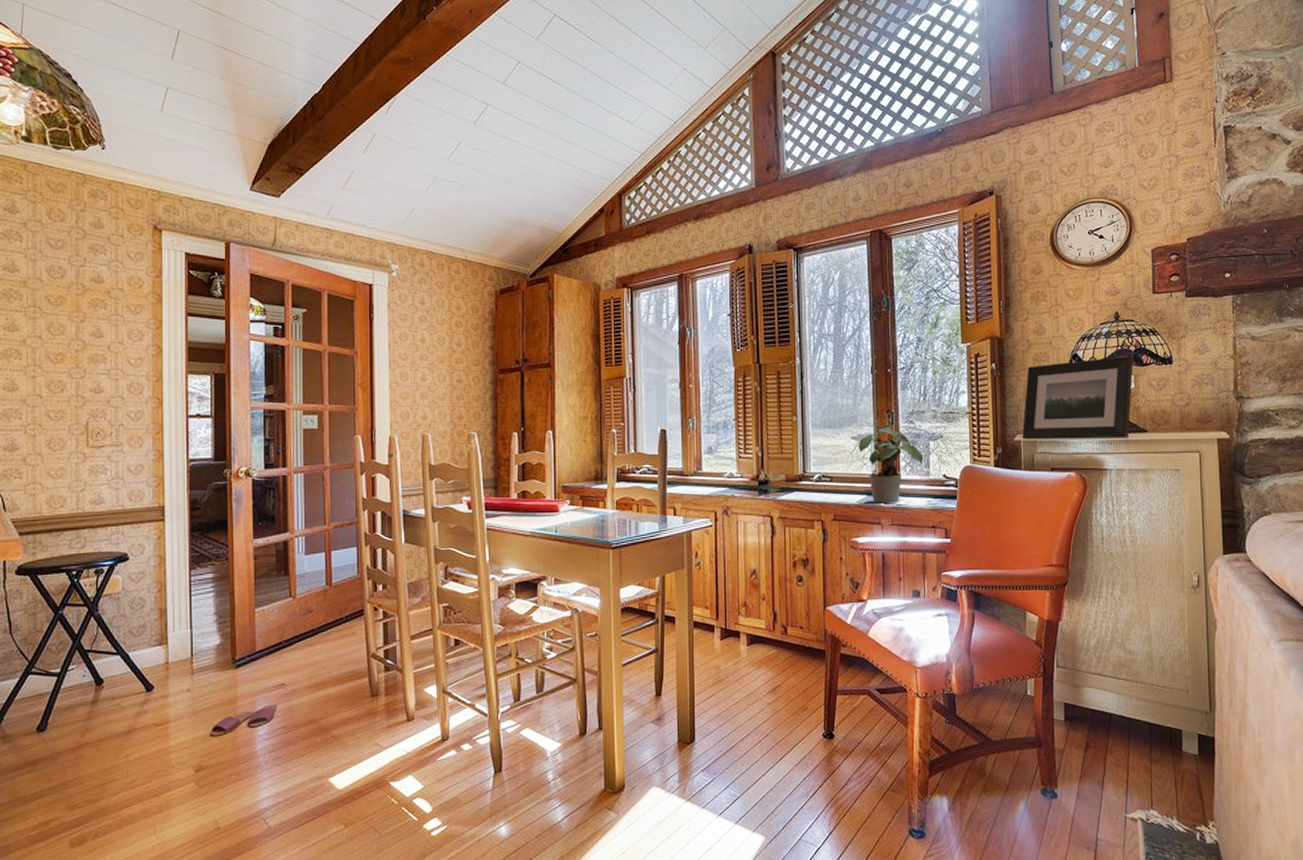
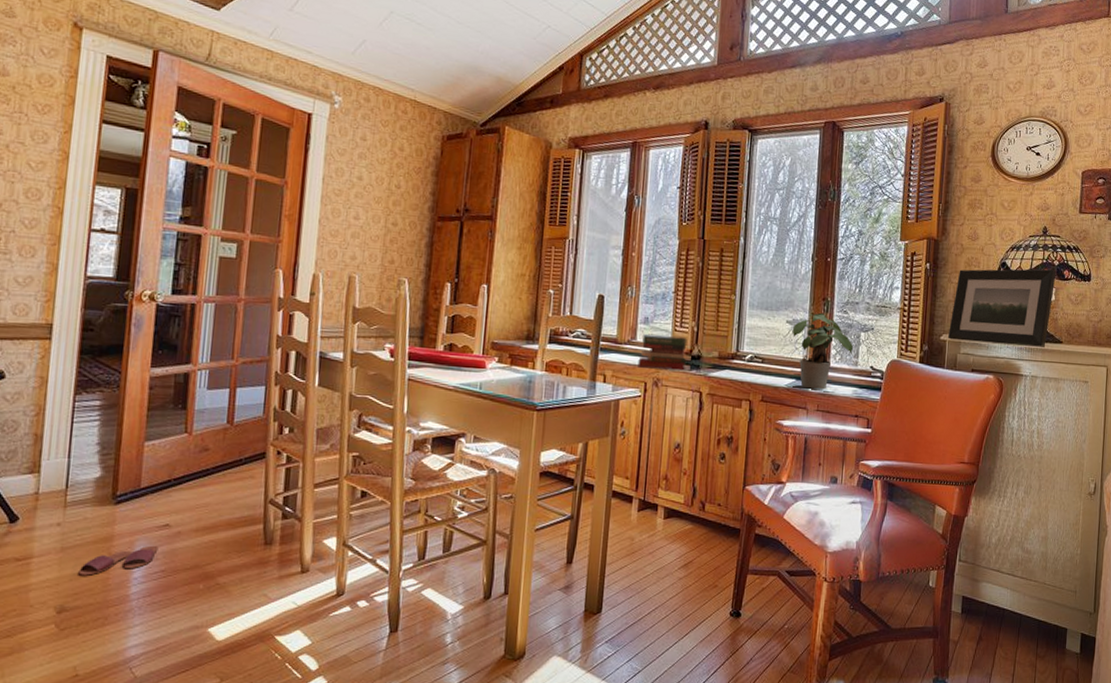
books: none [706,462,753,499] -> present [638,333,688,371]

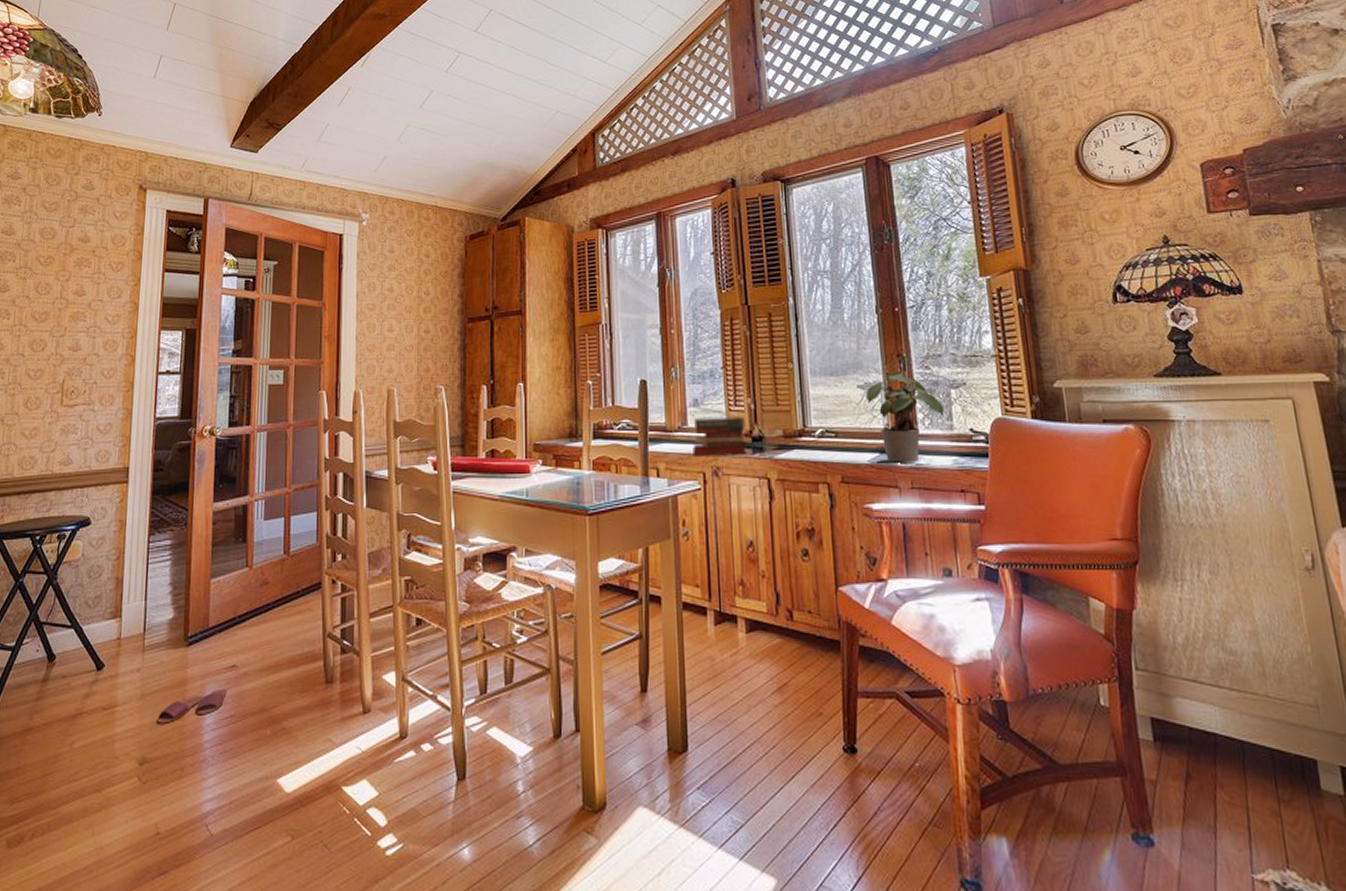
picture frame: present [948,268,1057,348] -> none [1062,284,1199,386]

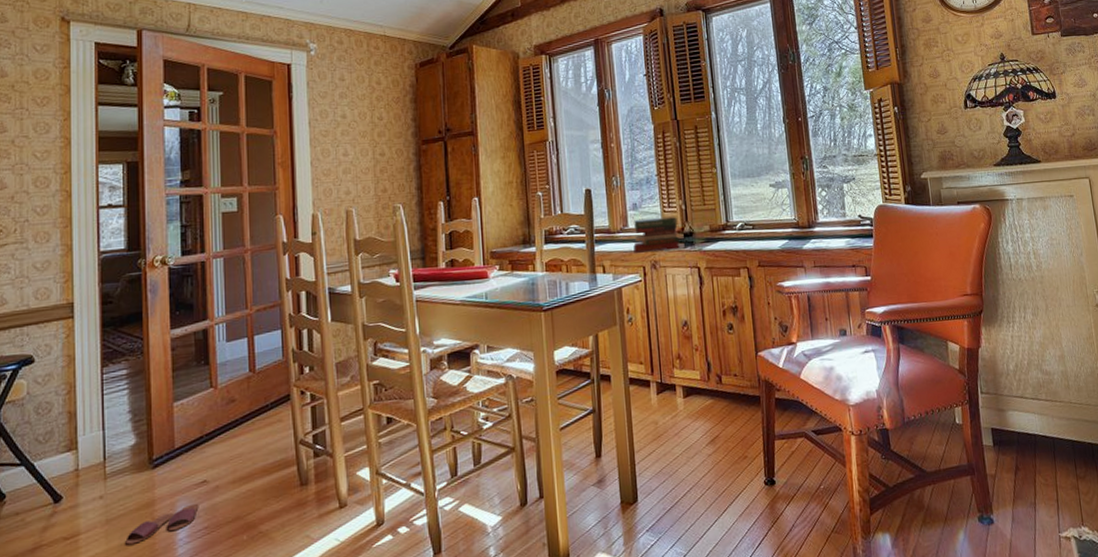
potted plant: present [865,371,945,463] -> none [776,171,839,247]

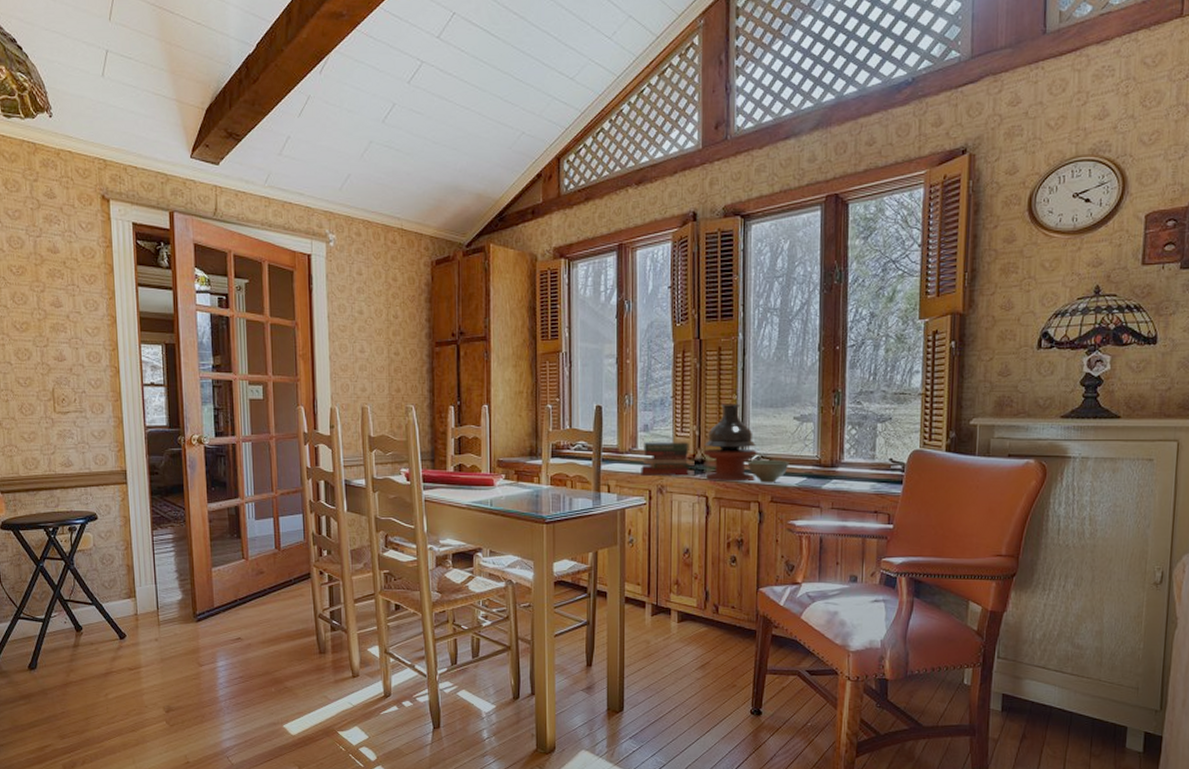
slippers: present [125,503,199,545] -> none [177,655,235,682]
vase: none [691,176,742,252] -> present [703,403,757,482]
bowl: none [733,226,771,249] -> present [747,460,790,483]

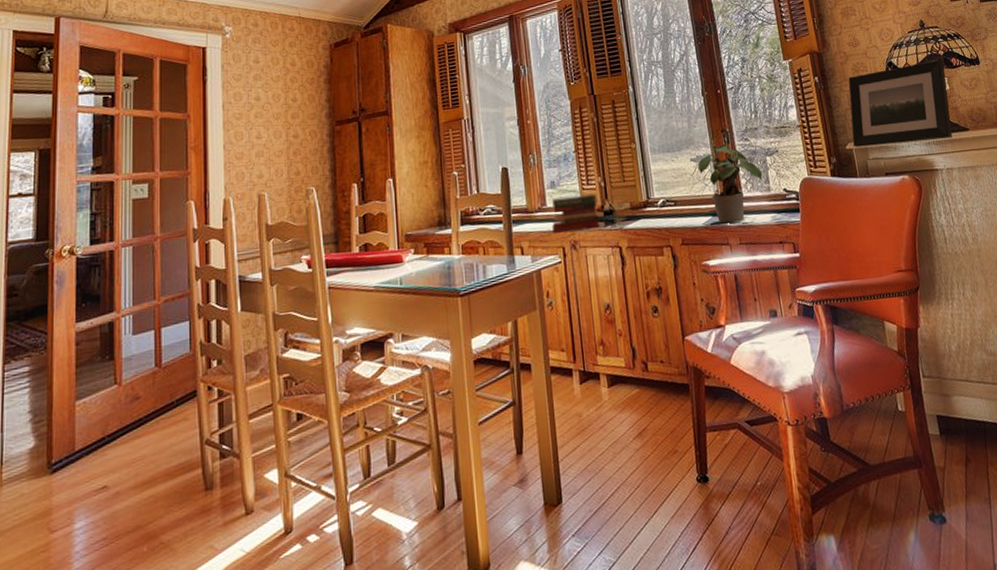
vase: present [703,403,757,482] -> none [610,151,664,231]
bowl: present [747,460,790,483] -> none [654,202,694,227]
potted plant: none [800,405,870,486] -> present [697,144,763,224]
picture frame: none [979,333,1113,426] -> present [848,59,953,148]

